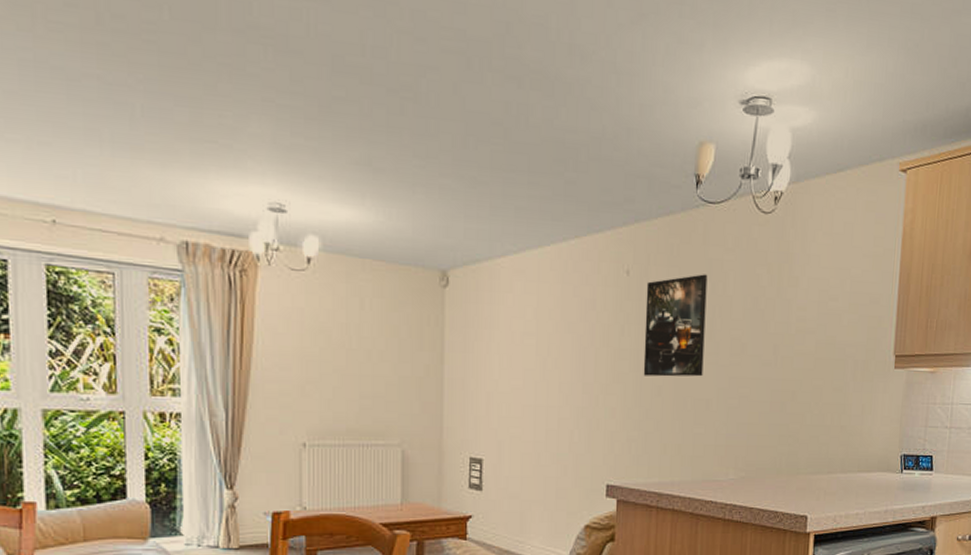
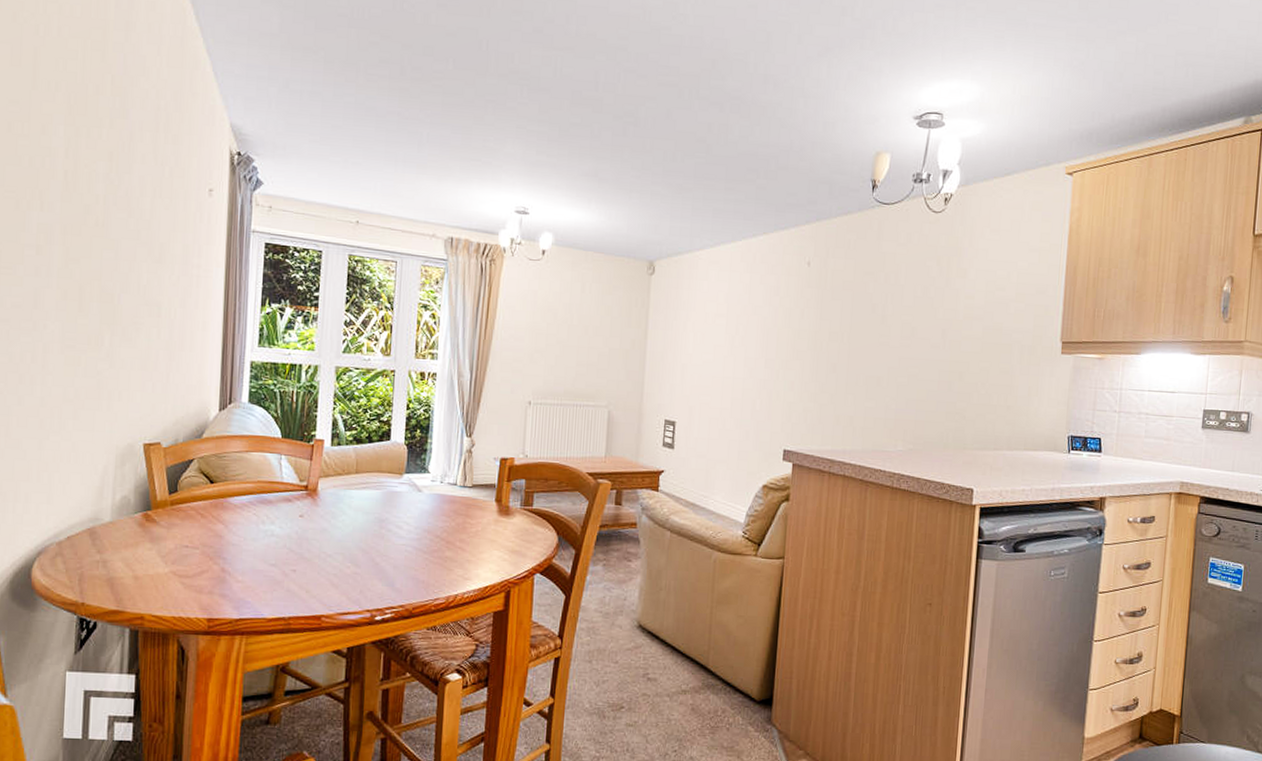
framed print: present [643,274,708,377] -> none [820,265,881,356]

